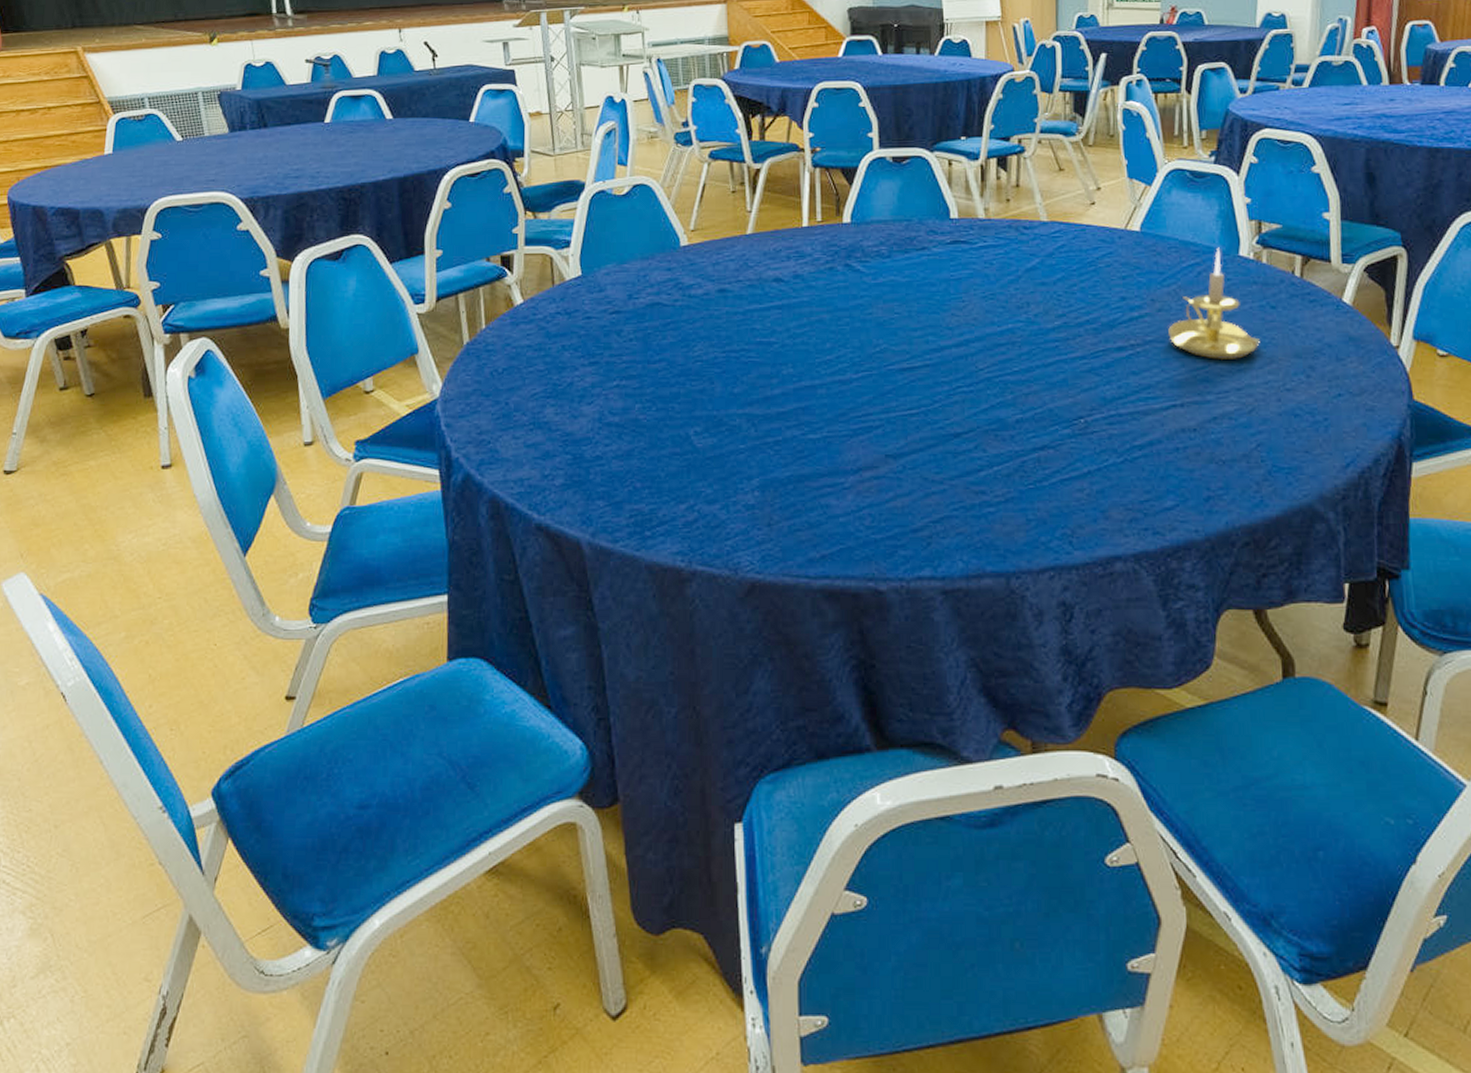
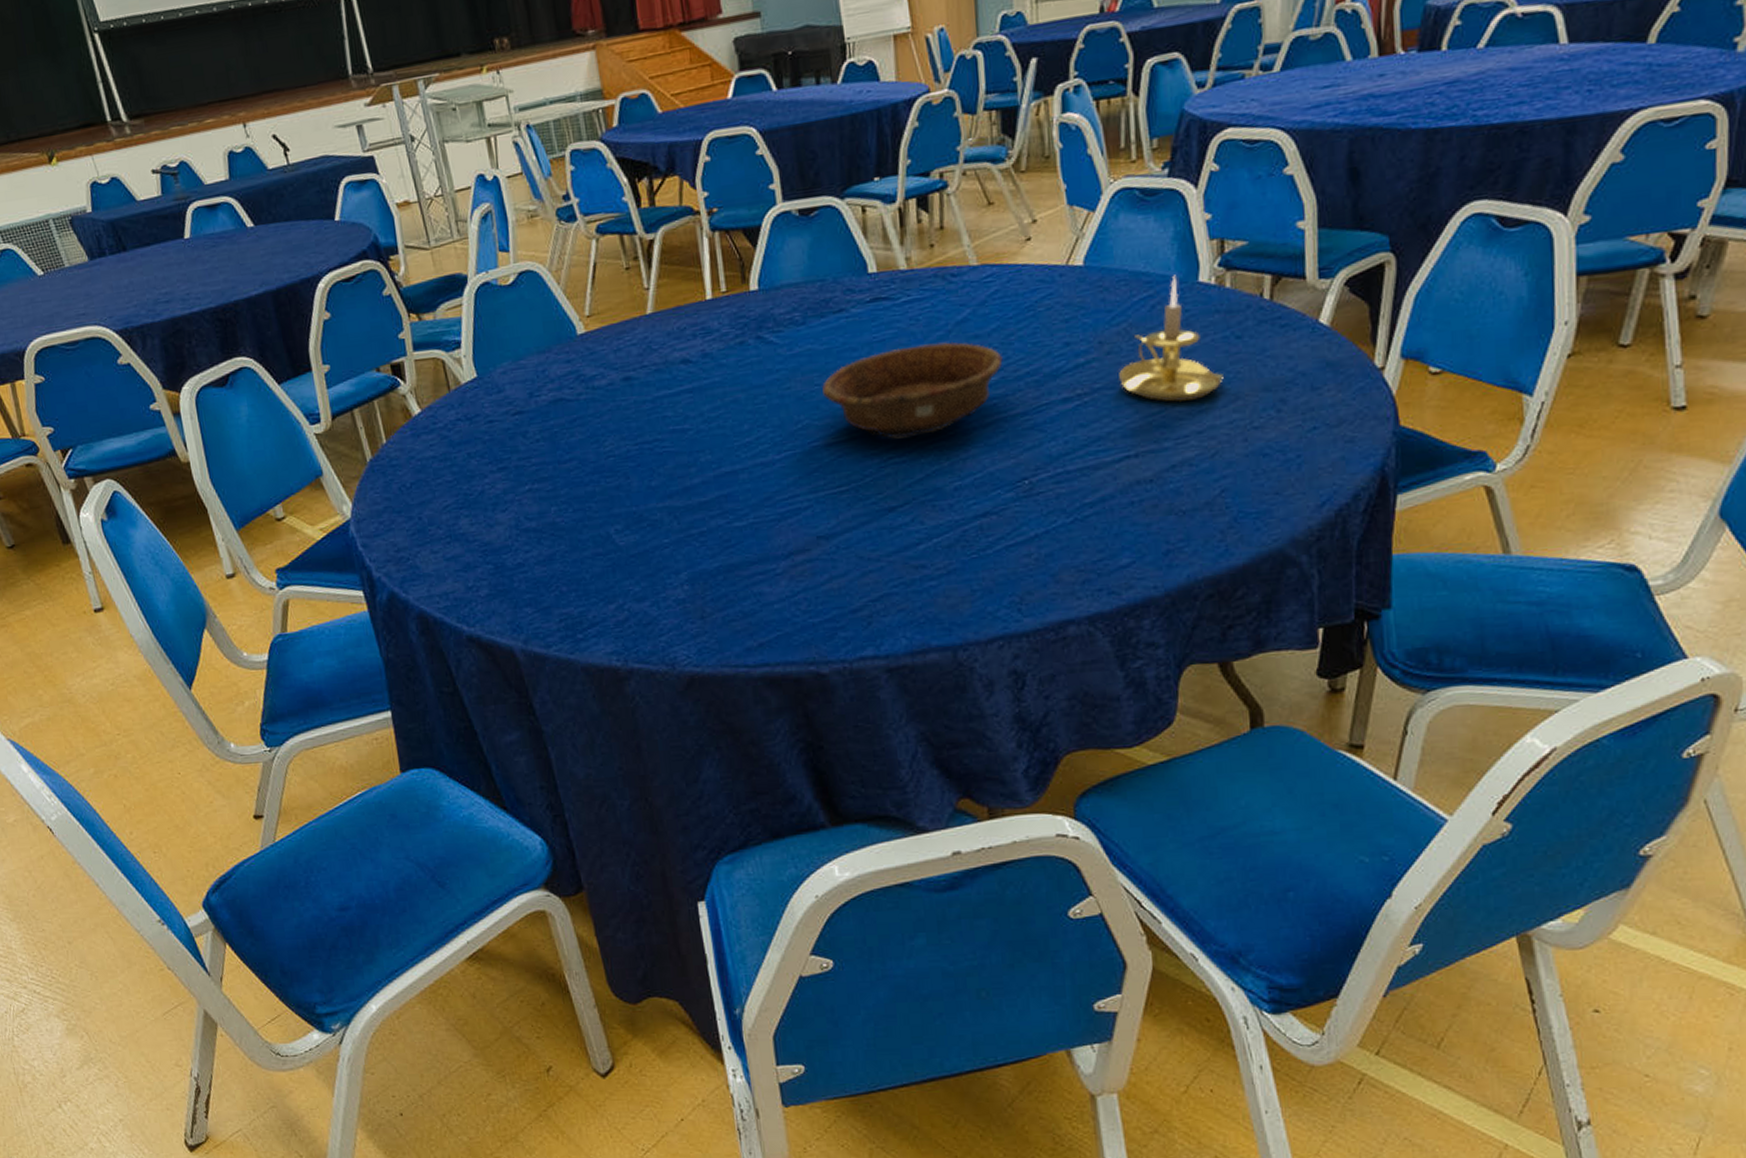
decorative bowl: none [901,286,1066,370] -> present [822,341,1003,439]

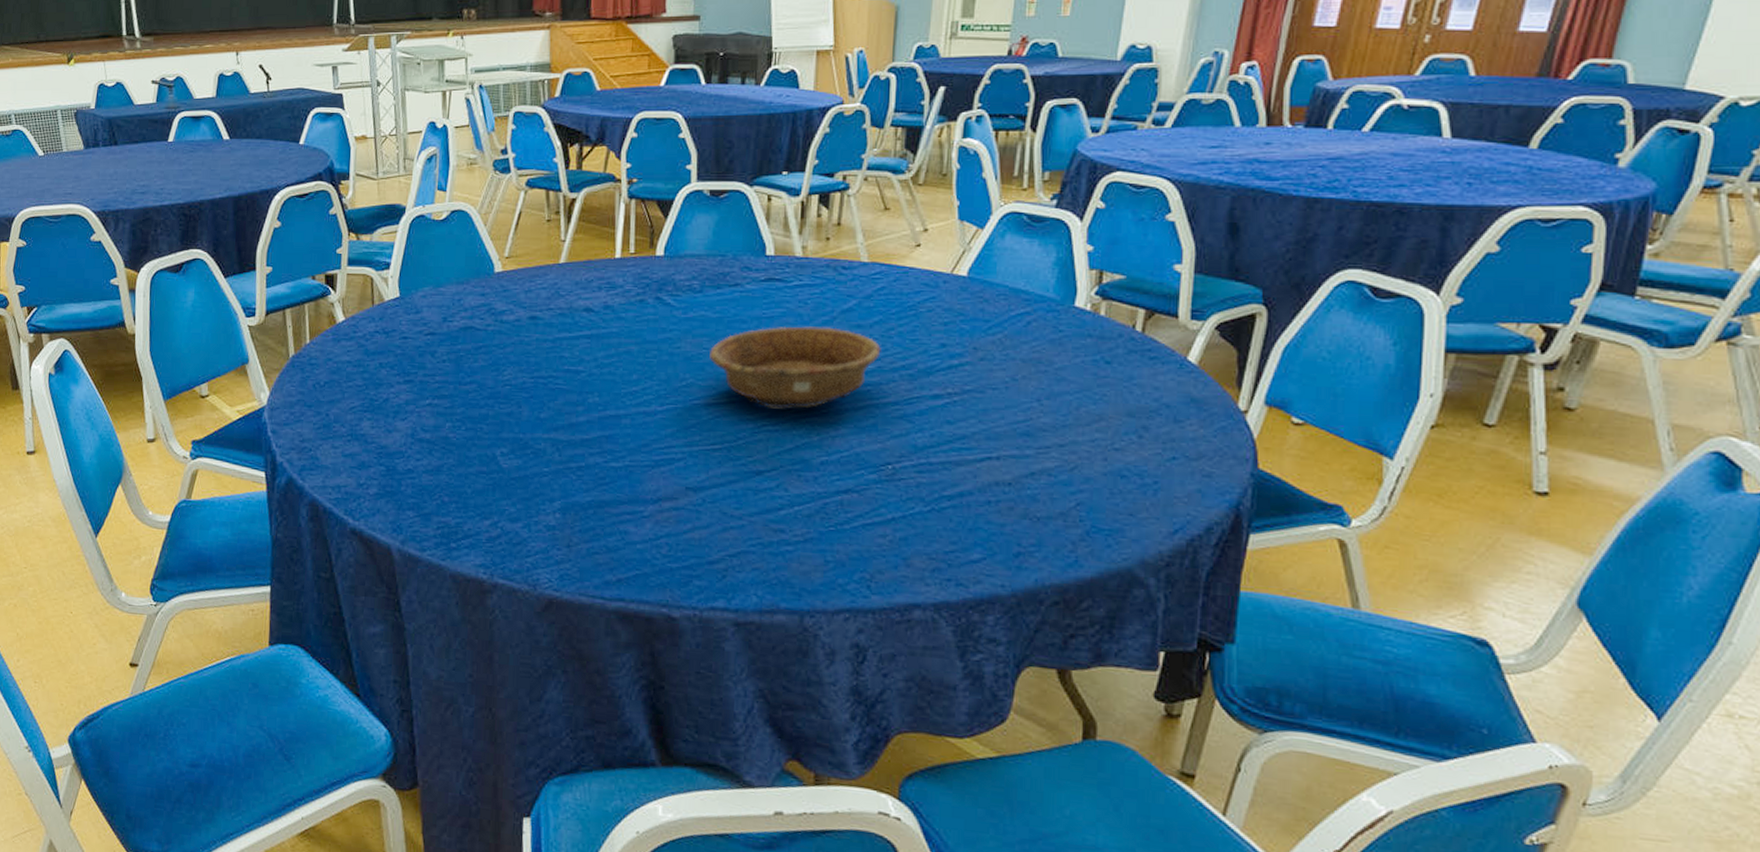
candle holder: present [1119,275,1223,403] -> none [989,297,1090,415]

